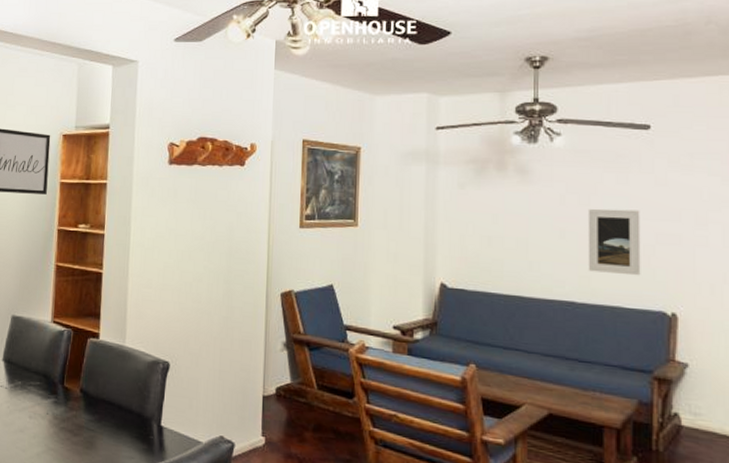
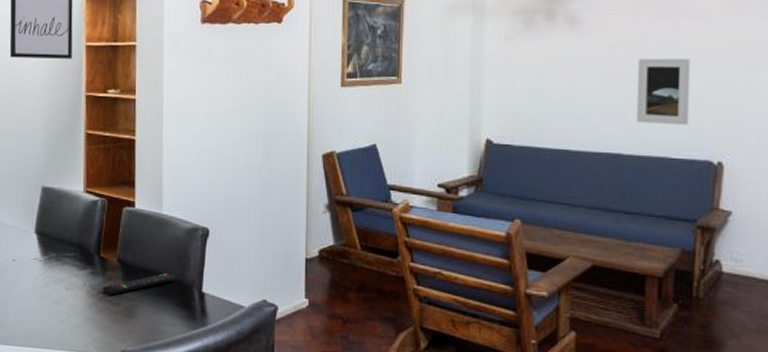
remote control: none [64,405,136,426] -> present [102,273,176,295]

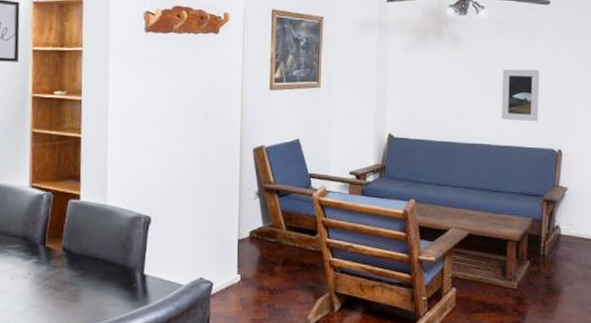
remote control: present [102,273,176,295] -> none [47,259,119,282]

